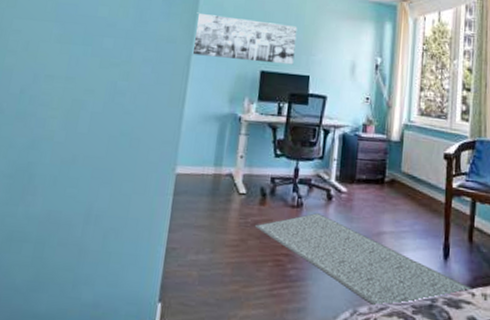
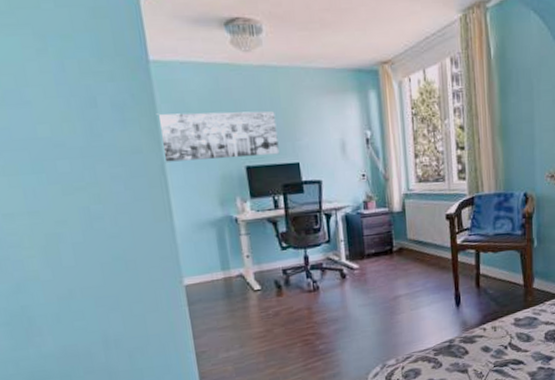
rug: present [254,213,473,308] -> none [276,292,484,359]

